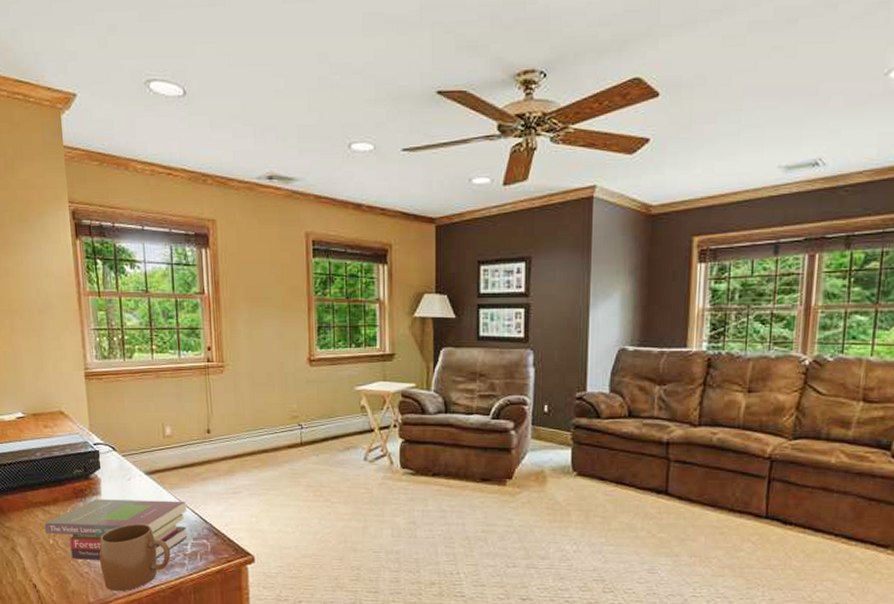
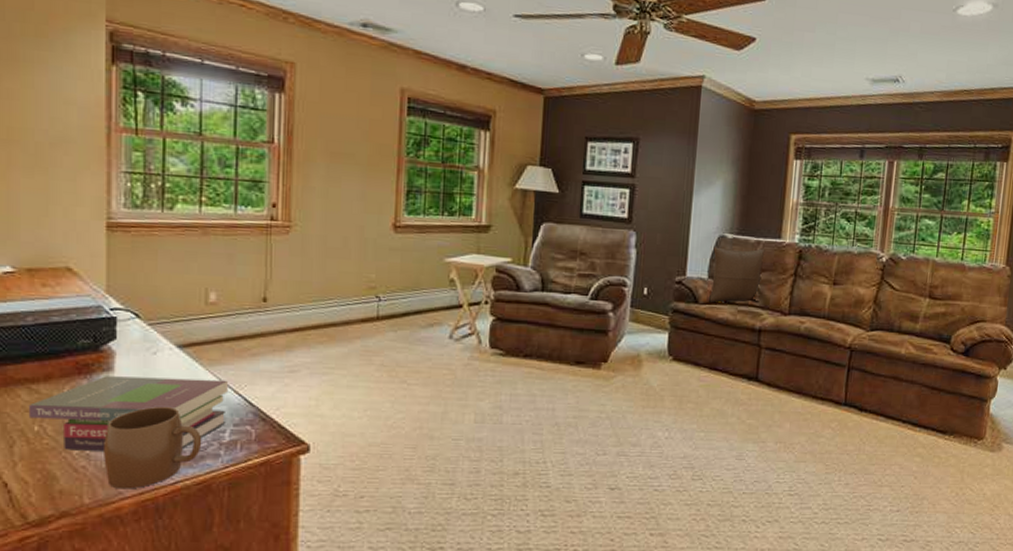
pillow: none [612,359,669,417] -> present [709,247,764,303]

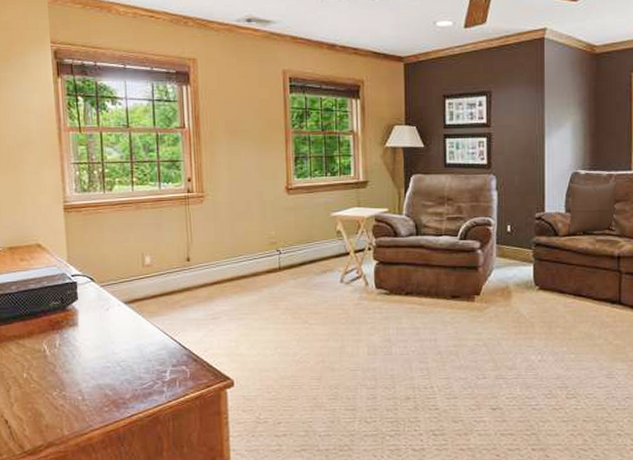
books: present [28,376,229,451] -> none [18,328,166,392]
mug: present [104,407,202,489] -> none [75,353,149,422]

